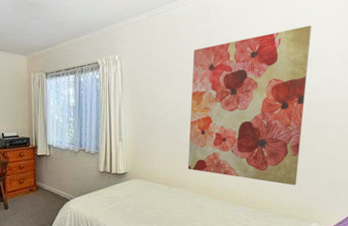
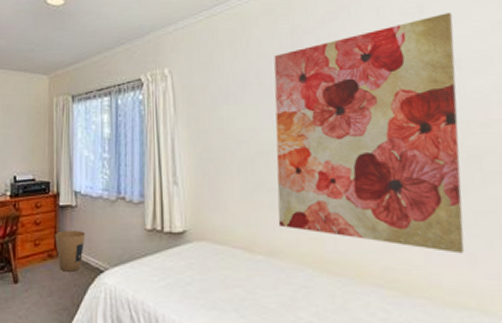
trash can: none [34,173,57,201] -> present [55,231,86,272]

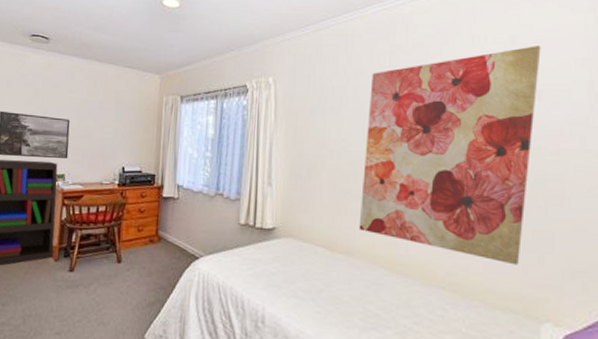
trash can: present [55,231,86,272] -> none [157,219,185,257]

